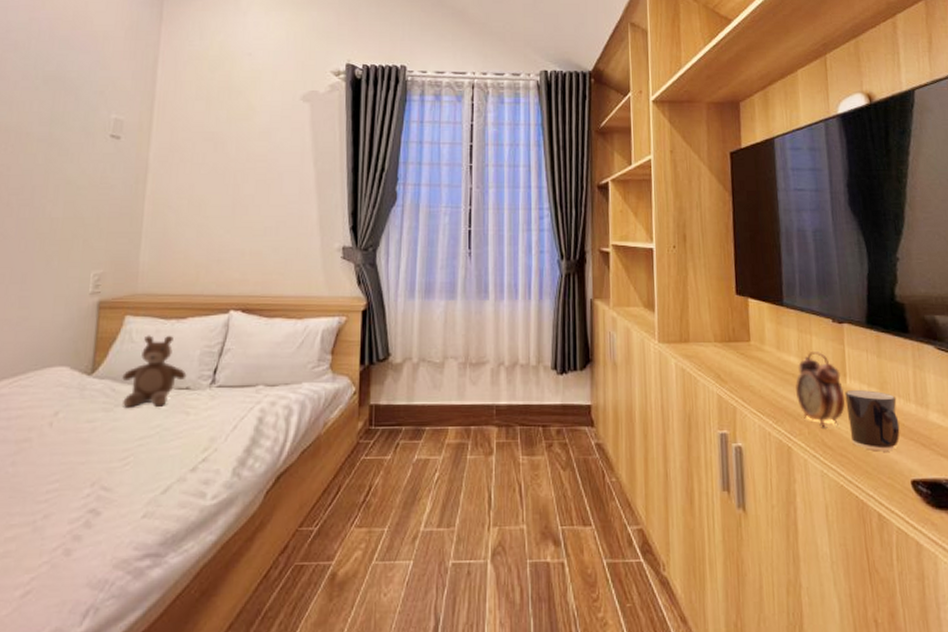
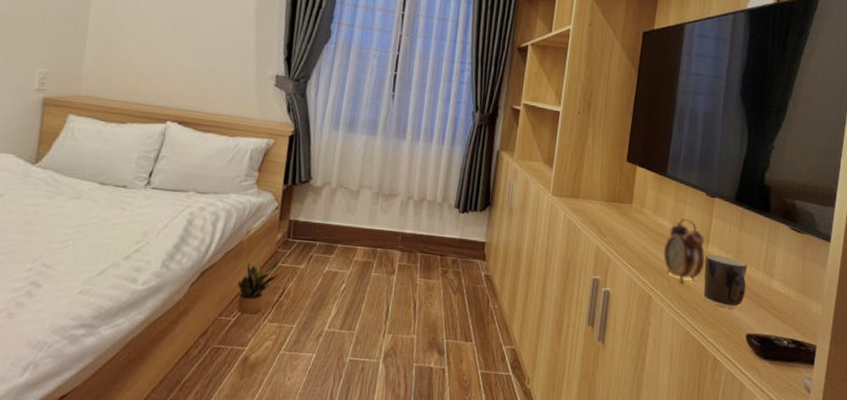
bear: present [122,335,187,407] -> none [64,134,124,200]
potted plant: none [317,451,363,521] -> present [237,259,280,314]

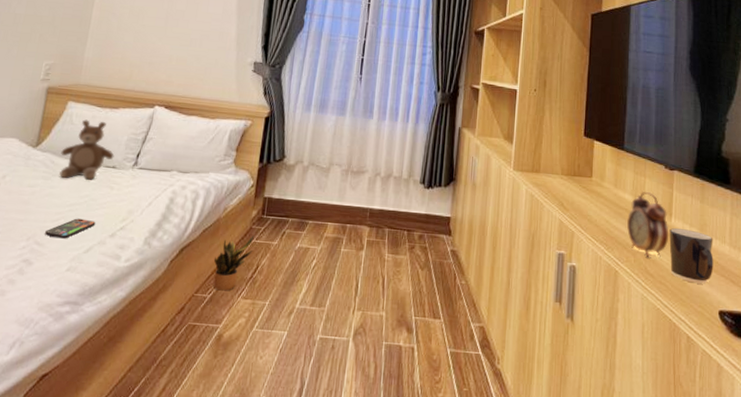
smartphone: none [53,239,108,261] -> present [45,218,96,239]
bear: none [64,134,124,200] -> present [59,119,115,180]

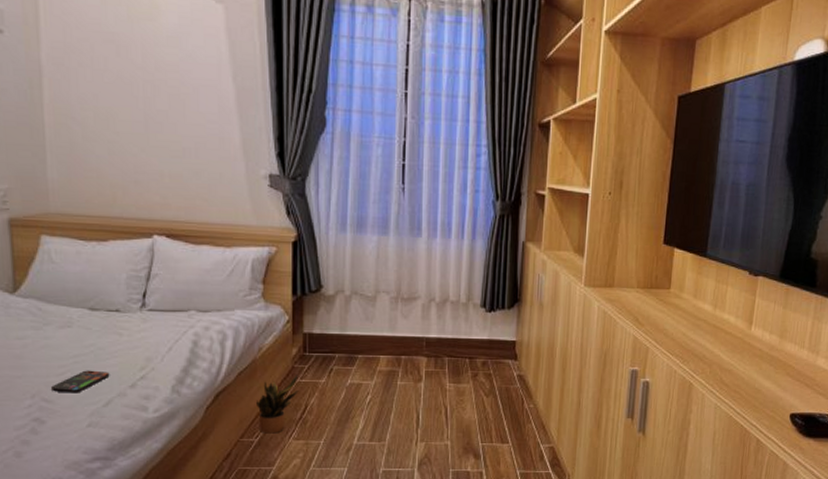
bear: present [59,119,115,180] -> none [47,256,115,327]
alarm clock: present [627,192,669,257] -> none [704,301,748,367]
mug: present [669,228,714,284] -> none [745,337,793,390]

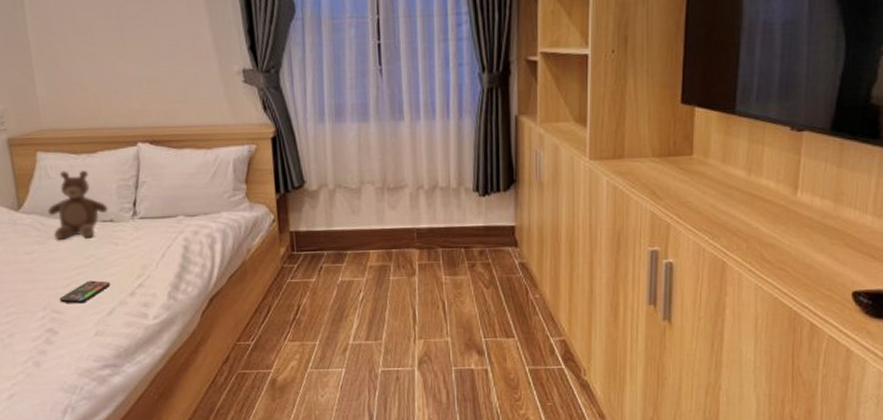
bear: none [47,256,115,327] -> present [48,170,109,240]
potted plant: present [255,375,299,434] -> none [248,275,290,336]

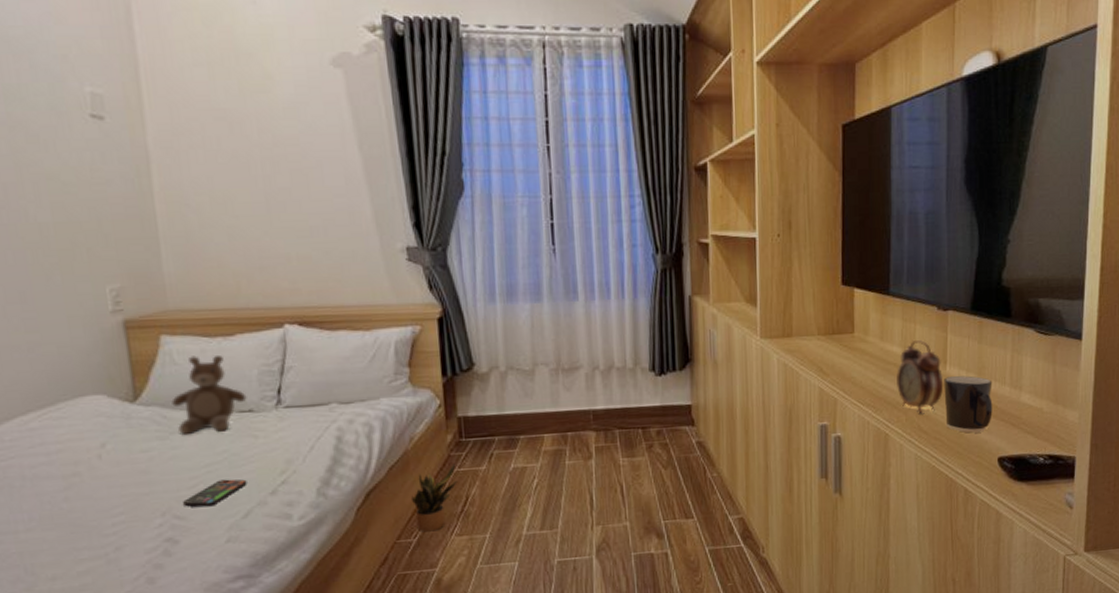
potted plant: none [248,275,290,336] -> present [410,463,458,532]
alarm clock: none [738,163,793,241] -> present [897,340,944,413]
mug: none [792,202,852,265] -> present [944,375,993,434]

